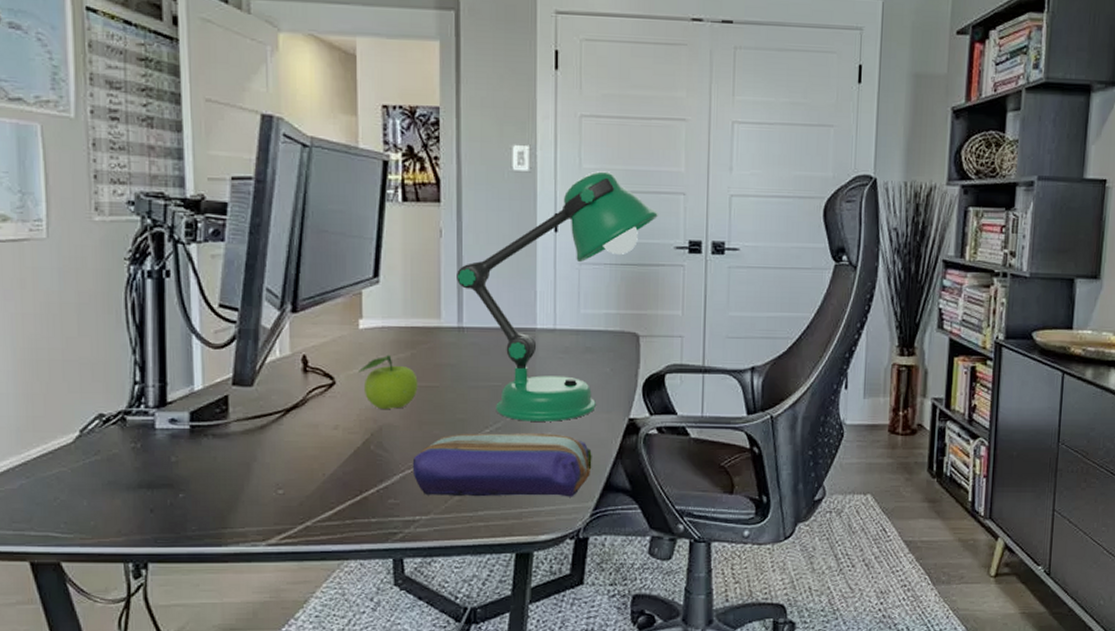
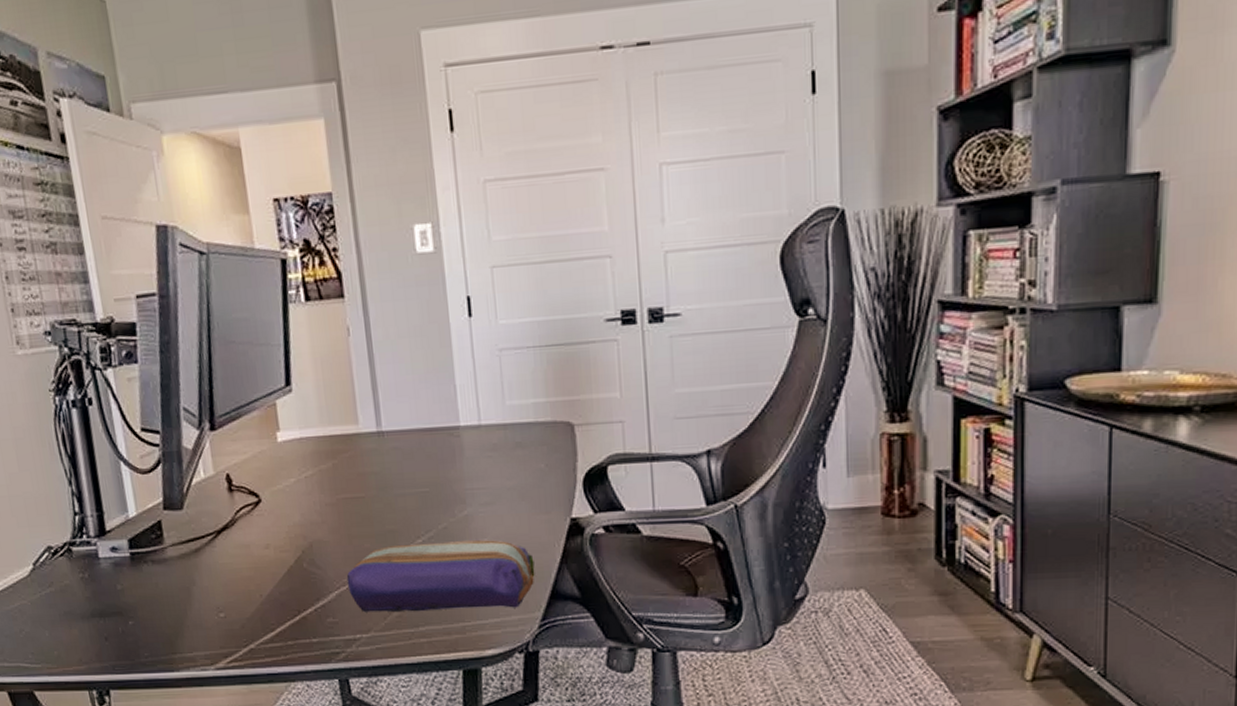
fruit: present [357,355,418,410] -> none [281,467,344,526]
desk lamp: present [457,171,659,422] -> none [369,241,584,528]

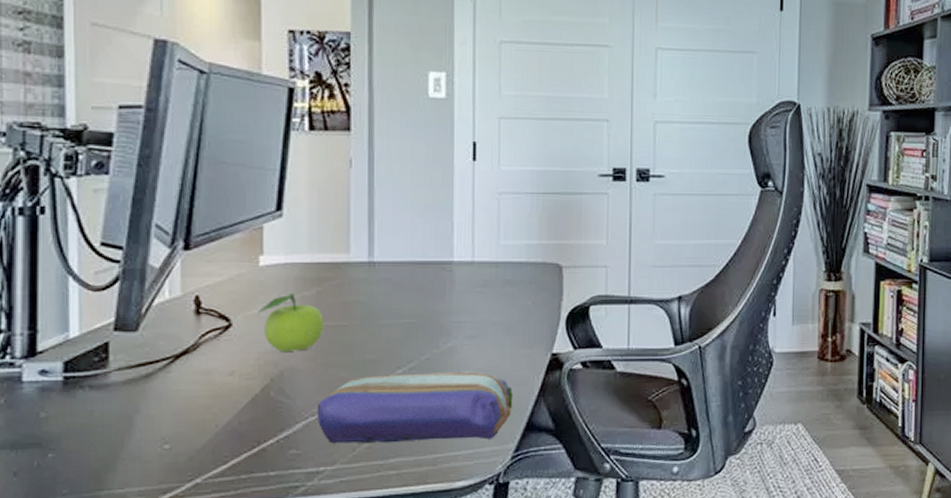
fruit: none [281,467,344,526] -> present [257,293,324,353]

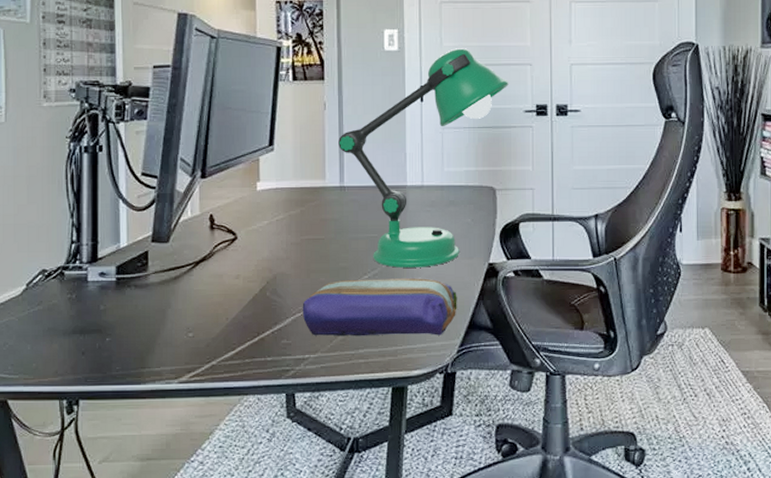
fruit: present [257,293,324,353] -> none [255,213,306,261]
desk lamp: none [367,98,582,360] -> present [338,48,510,268]

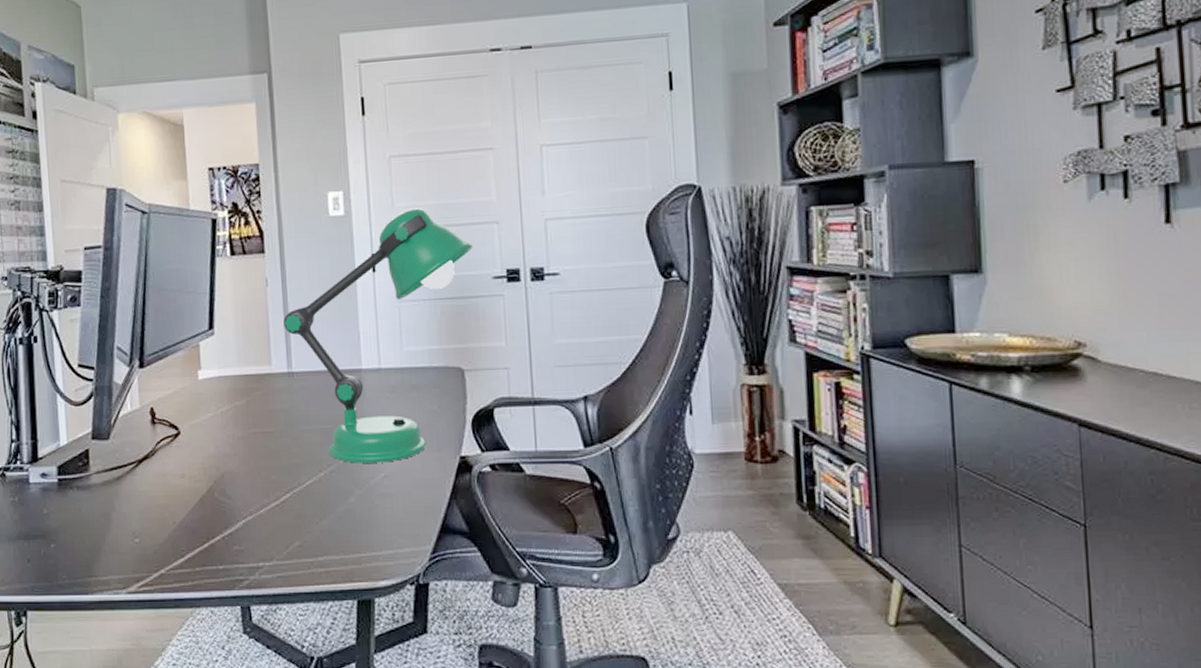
pencil case: present [302,278,457,337] -> none [253,475,427,542]

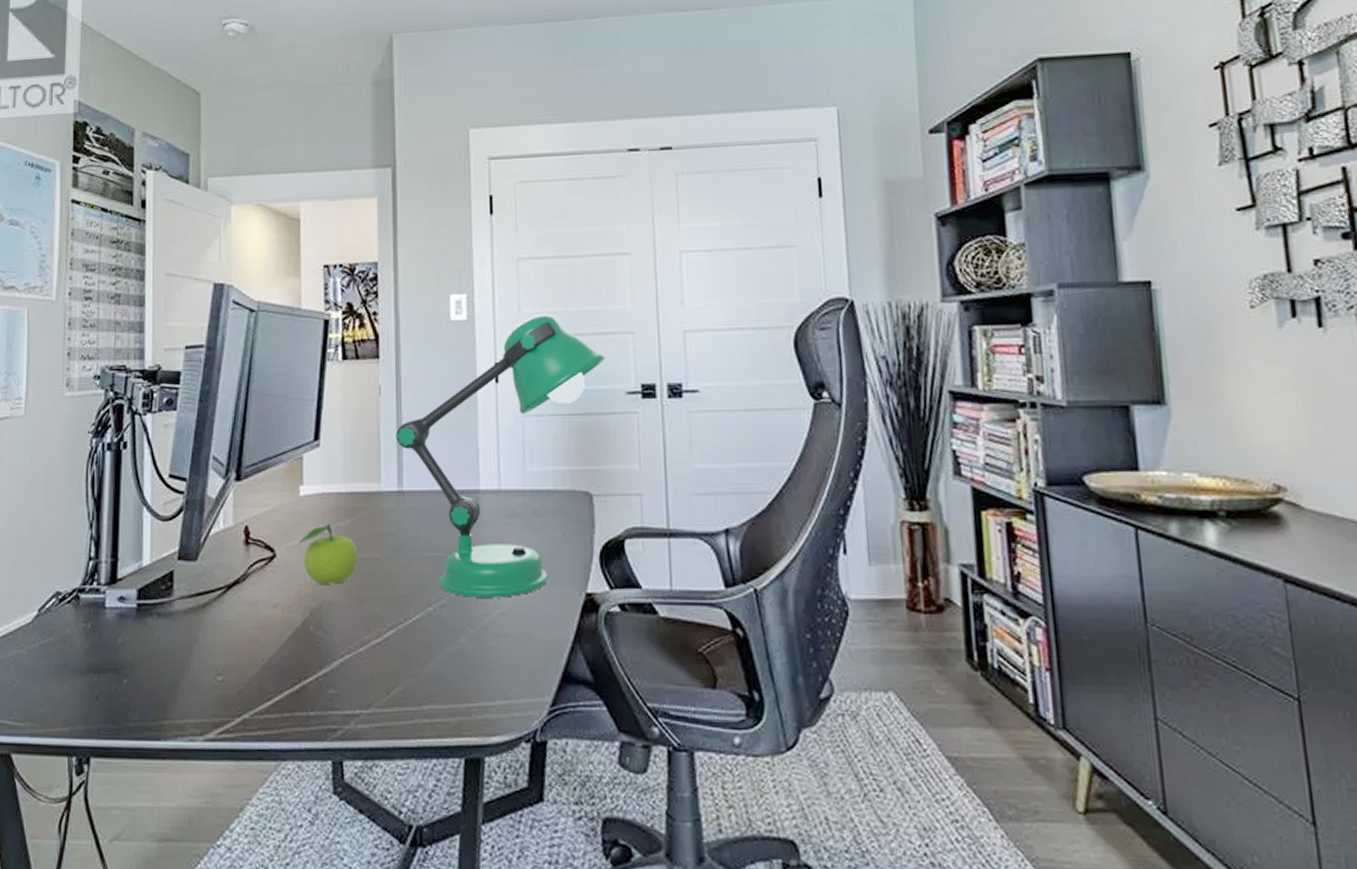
fruit: none [199,404,255,457] -> present [297,524,358,585]

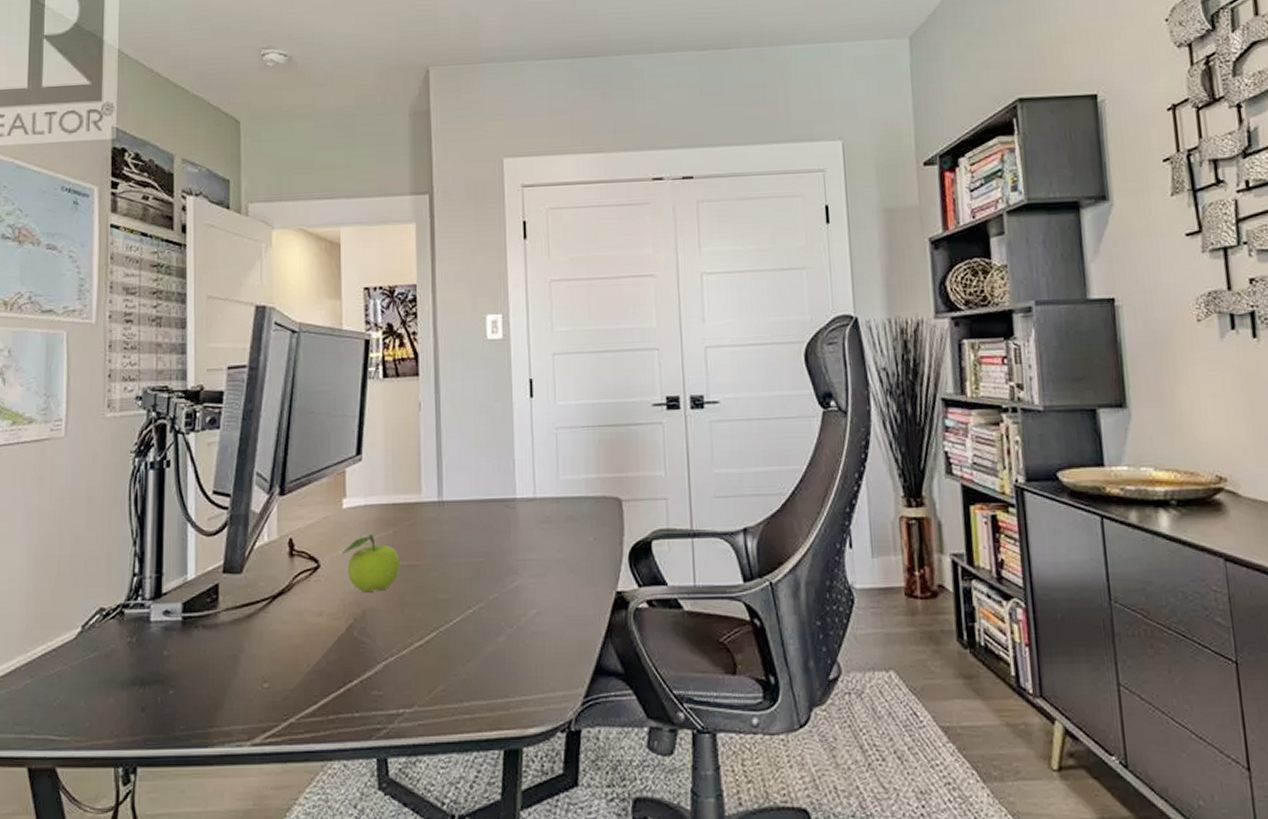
desk lamp: present [396,315,606,598] -> none [436,333,634,599]

